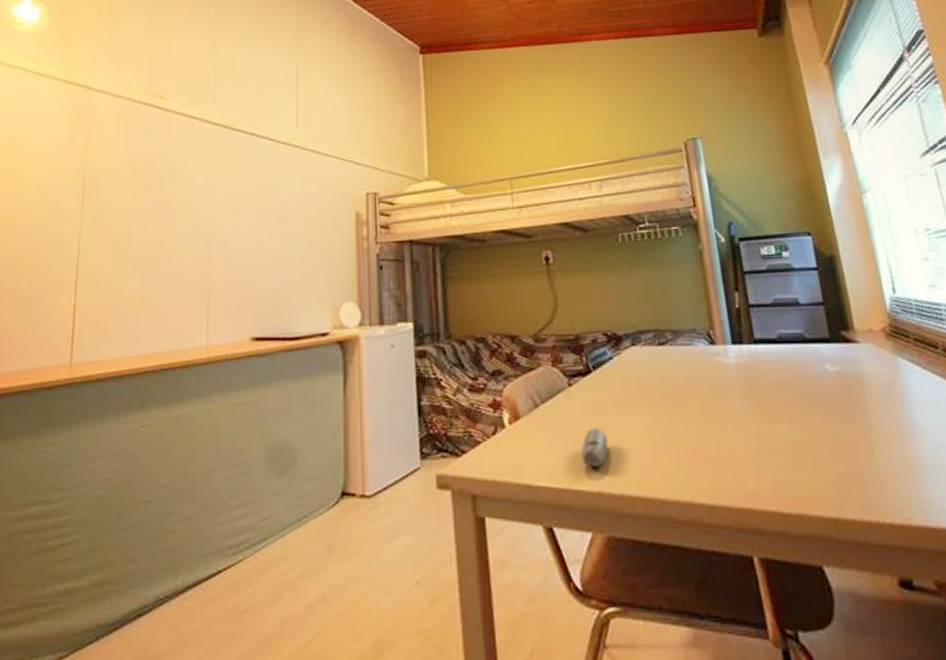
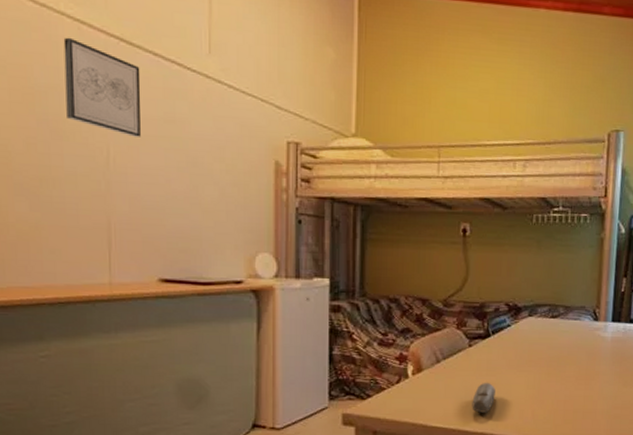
wall art: none [178,131,240,207] -> present [63,37,141,137]

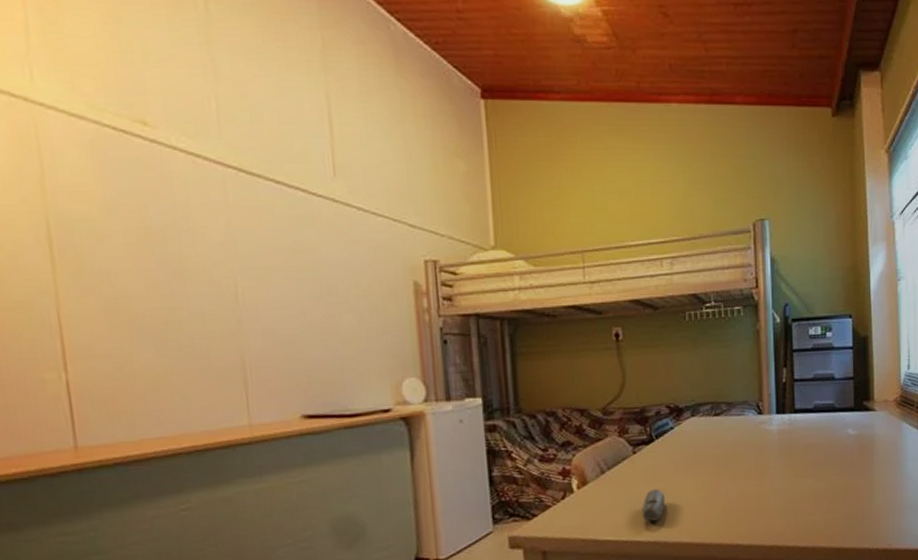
wall art: present [63,37,141,137] -> none [178,172,269,270]

